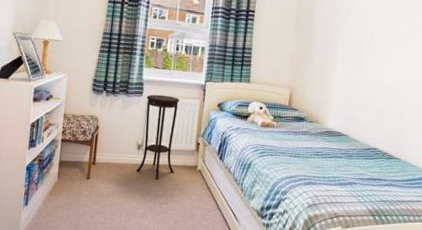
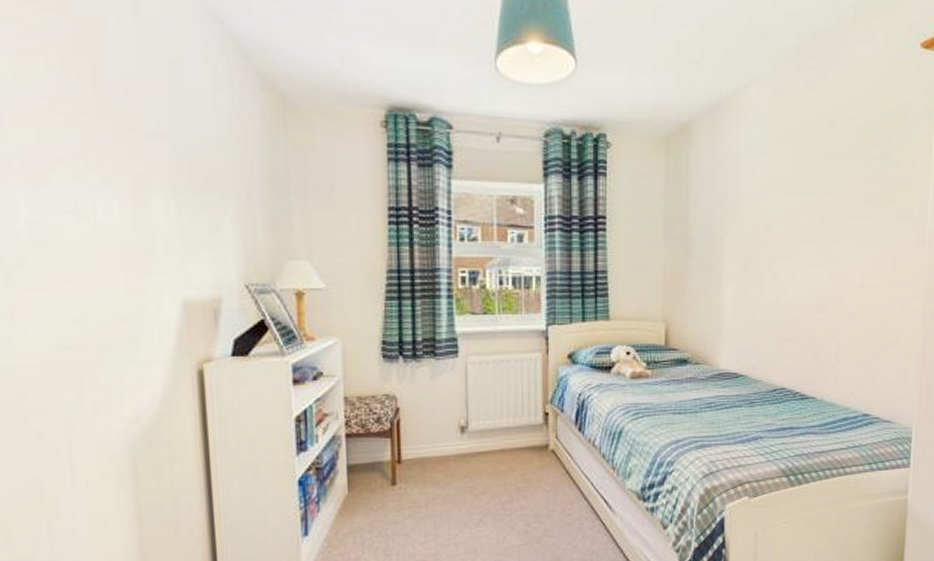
pedestal table: present [136,94,180,180] -> none [463,351,517,471]

